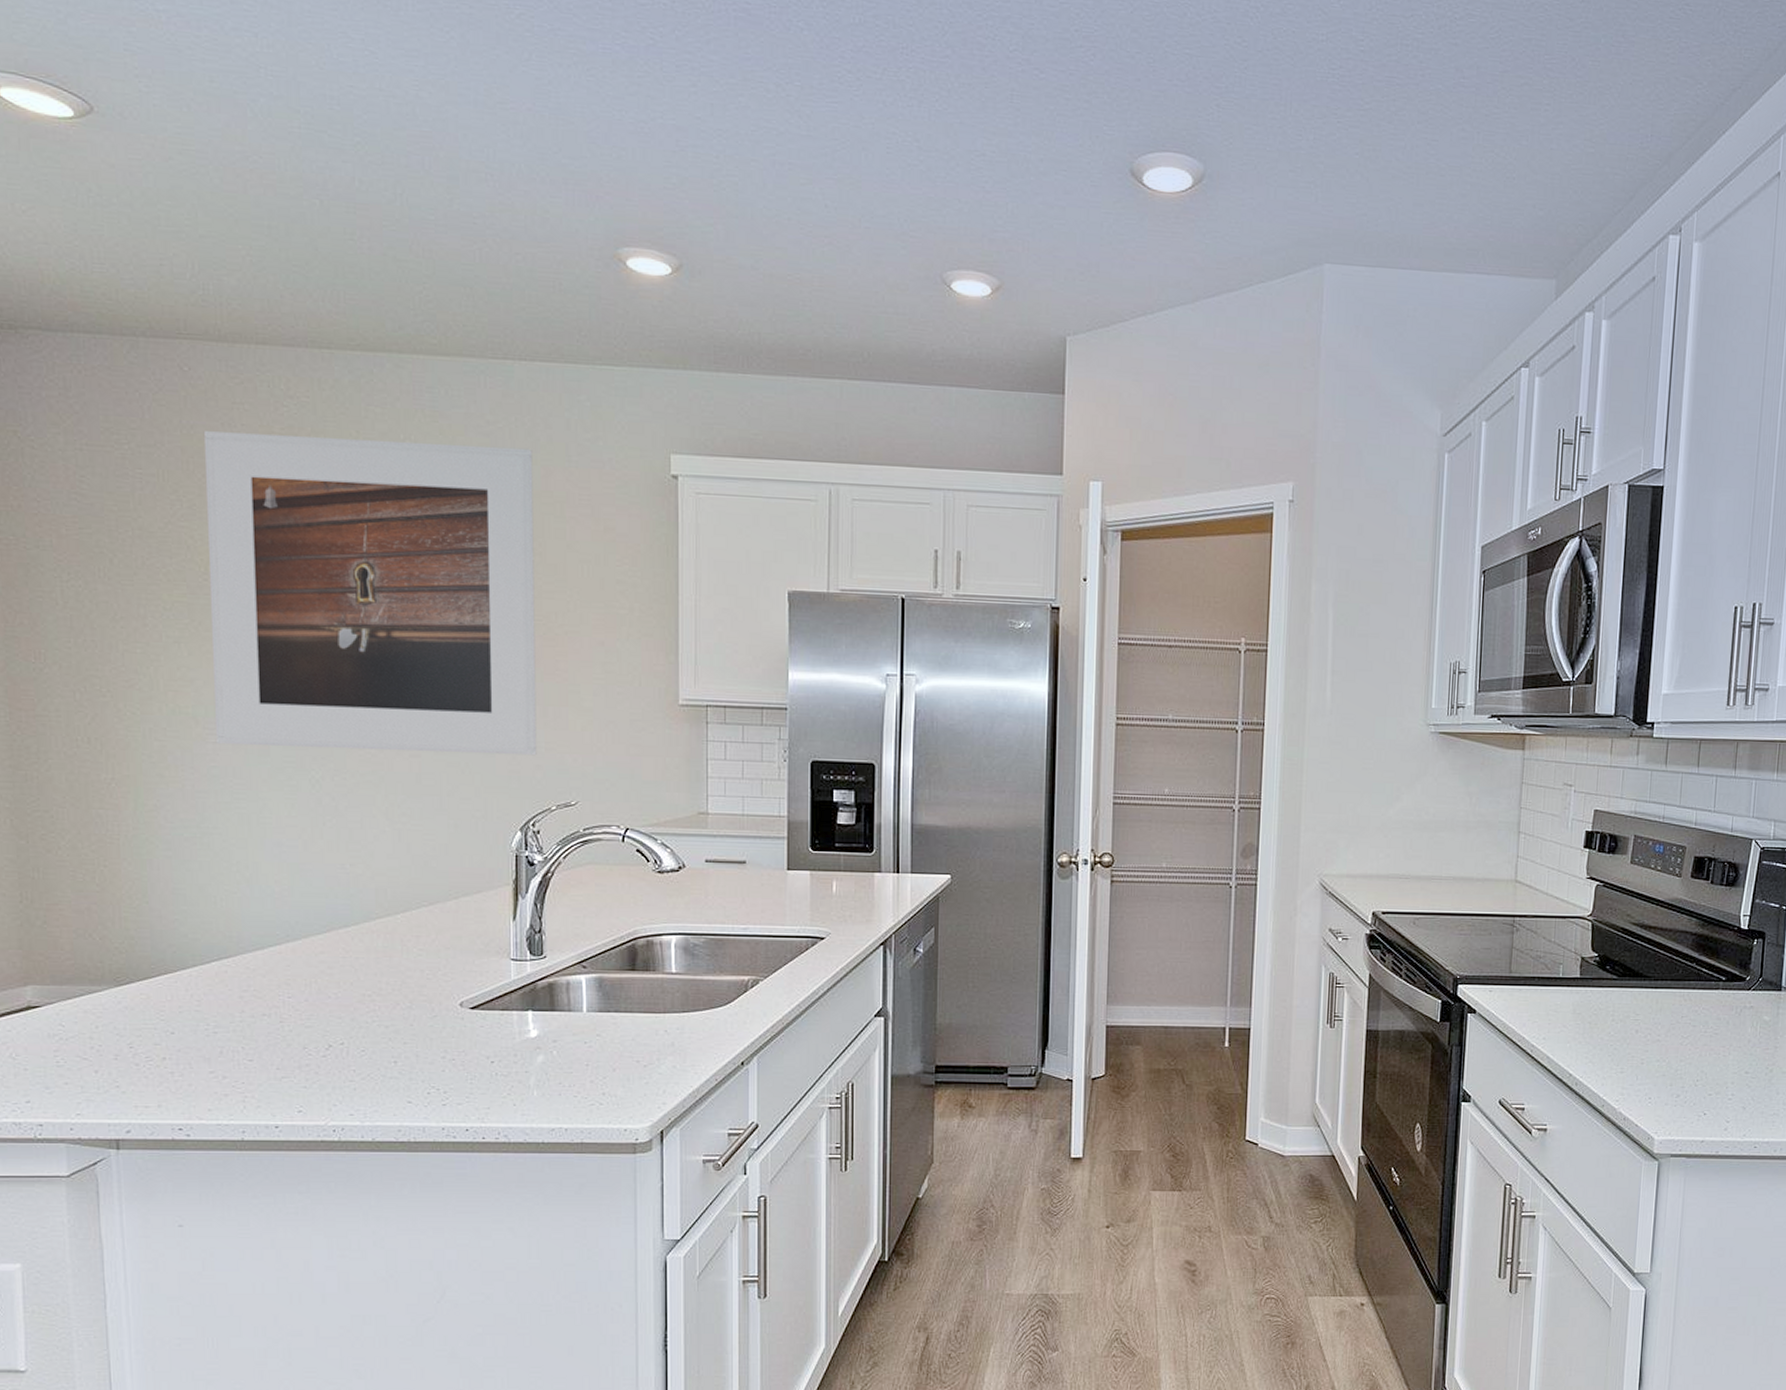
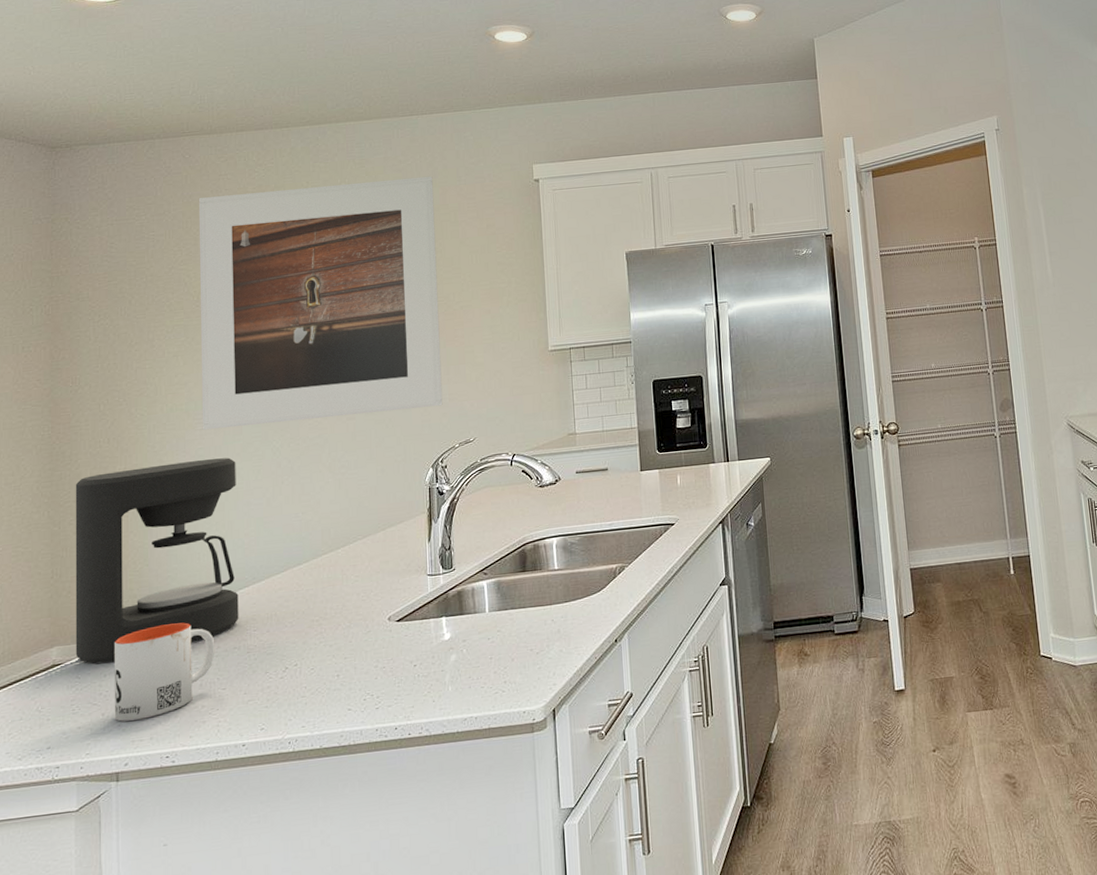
coffee maker: none [46,780,269,1013] -> present [75,457,239,664]
mug: none [106,976,239,1083] -> present [114,622,215,722]

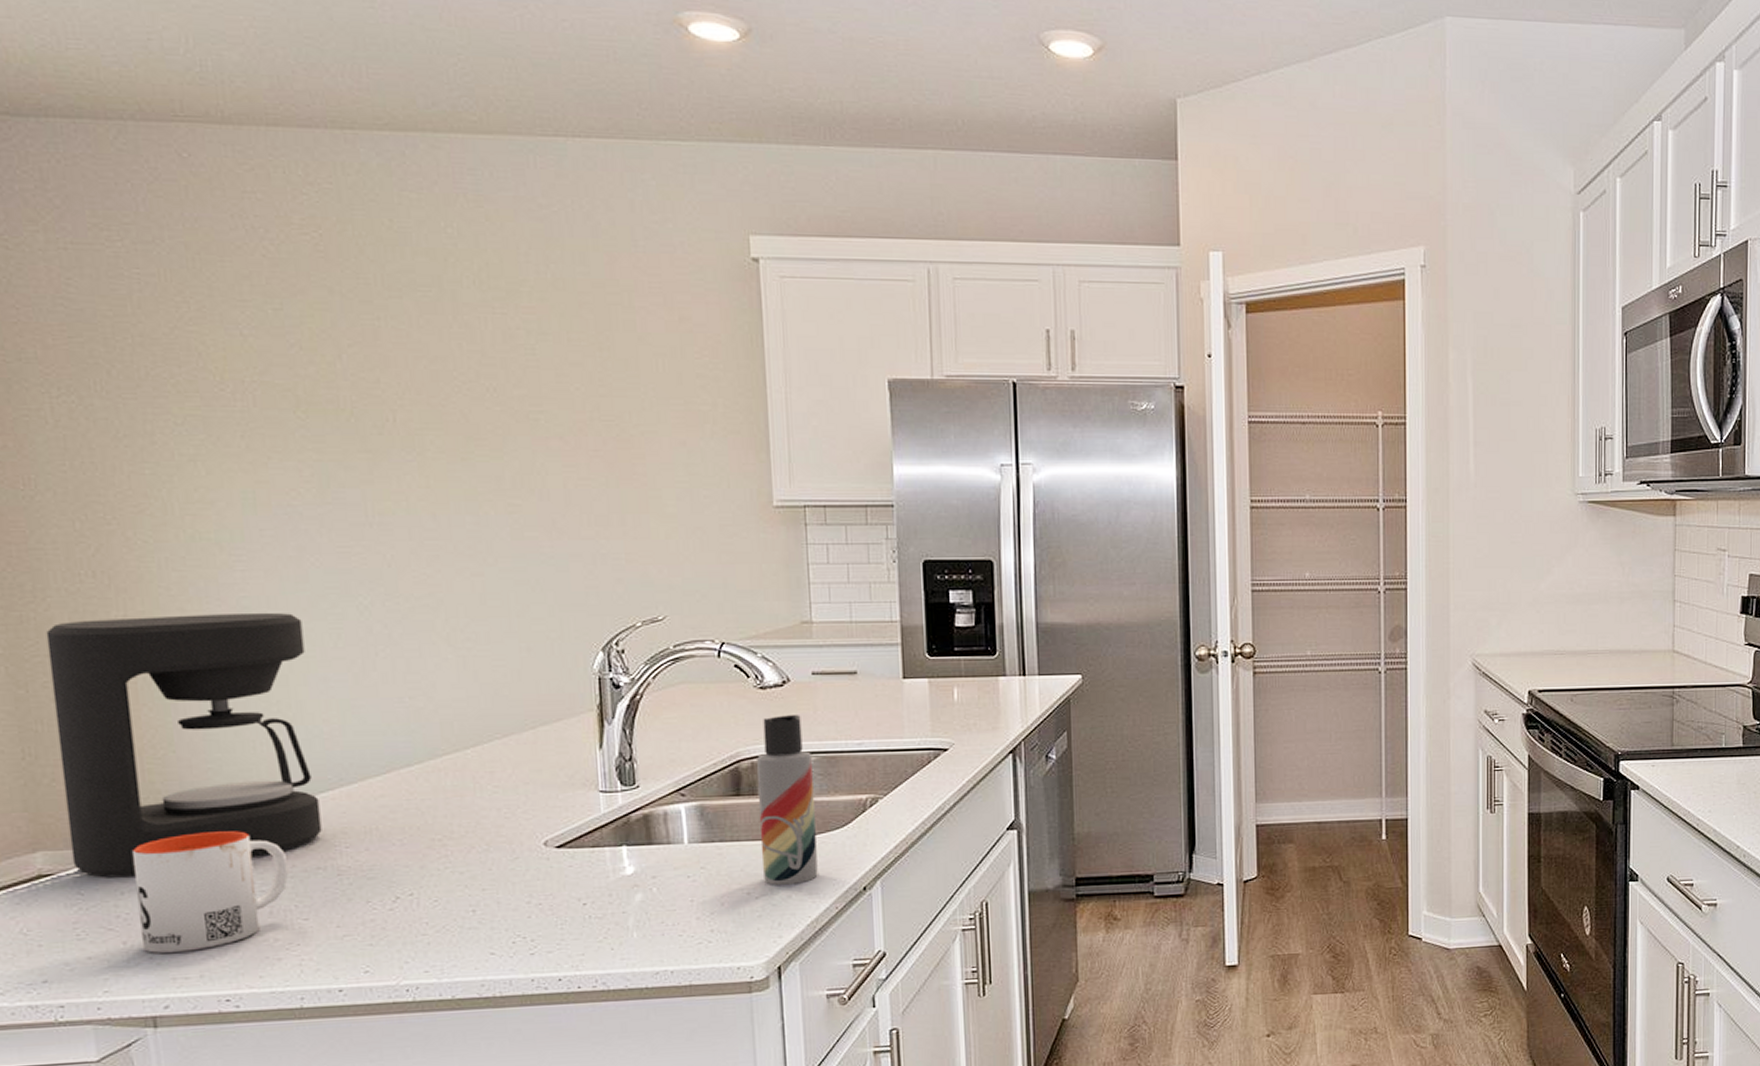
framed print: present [198,176,443,431] -> none [210,224,617,572]
lotion bottle: none [538,505,582,643] -> present [757,715,818,886]

